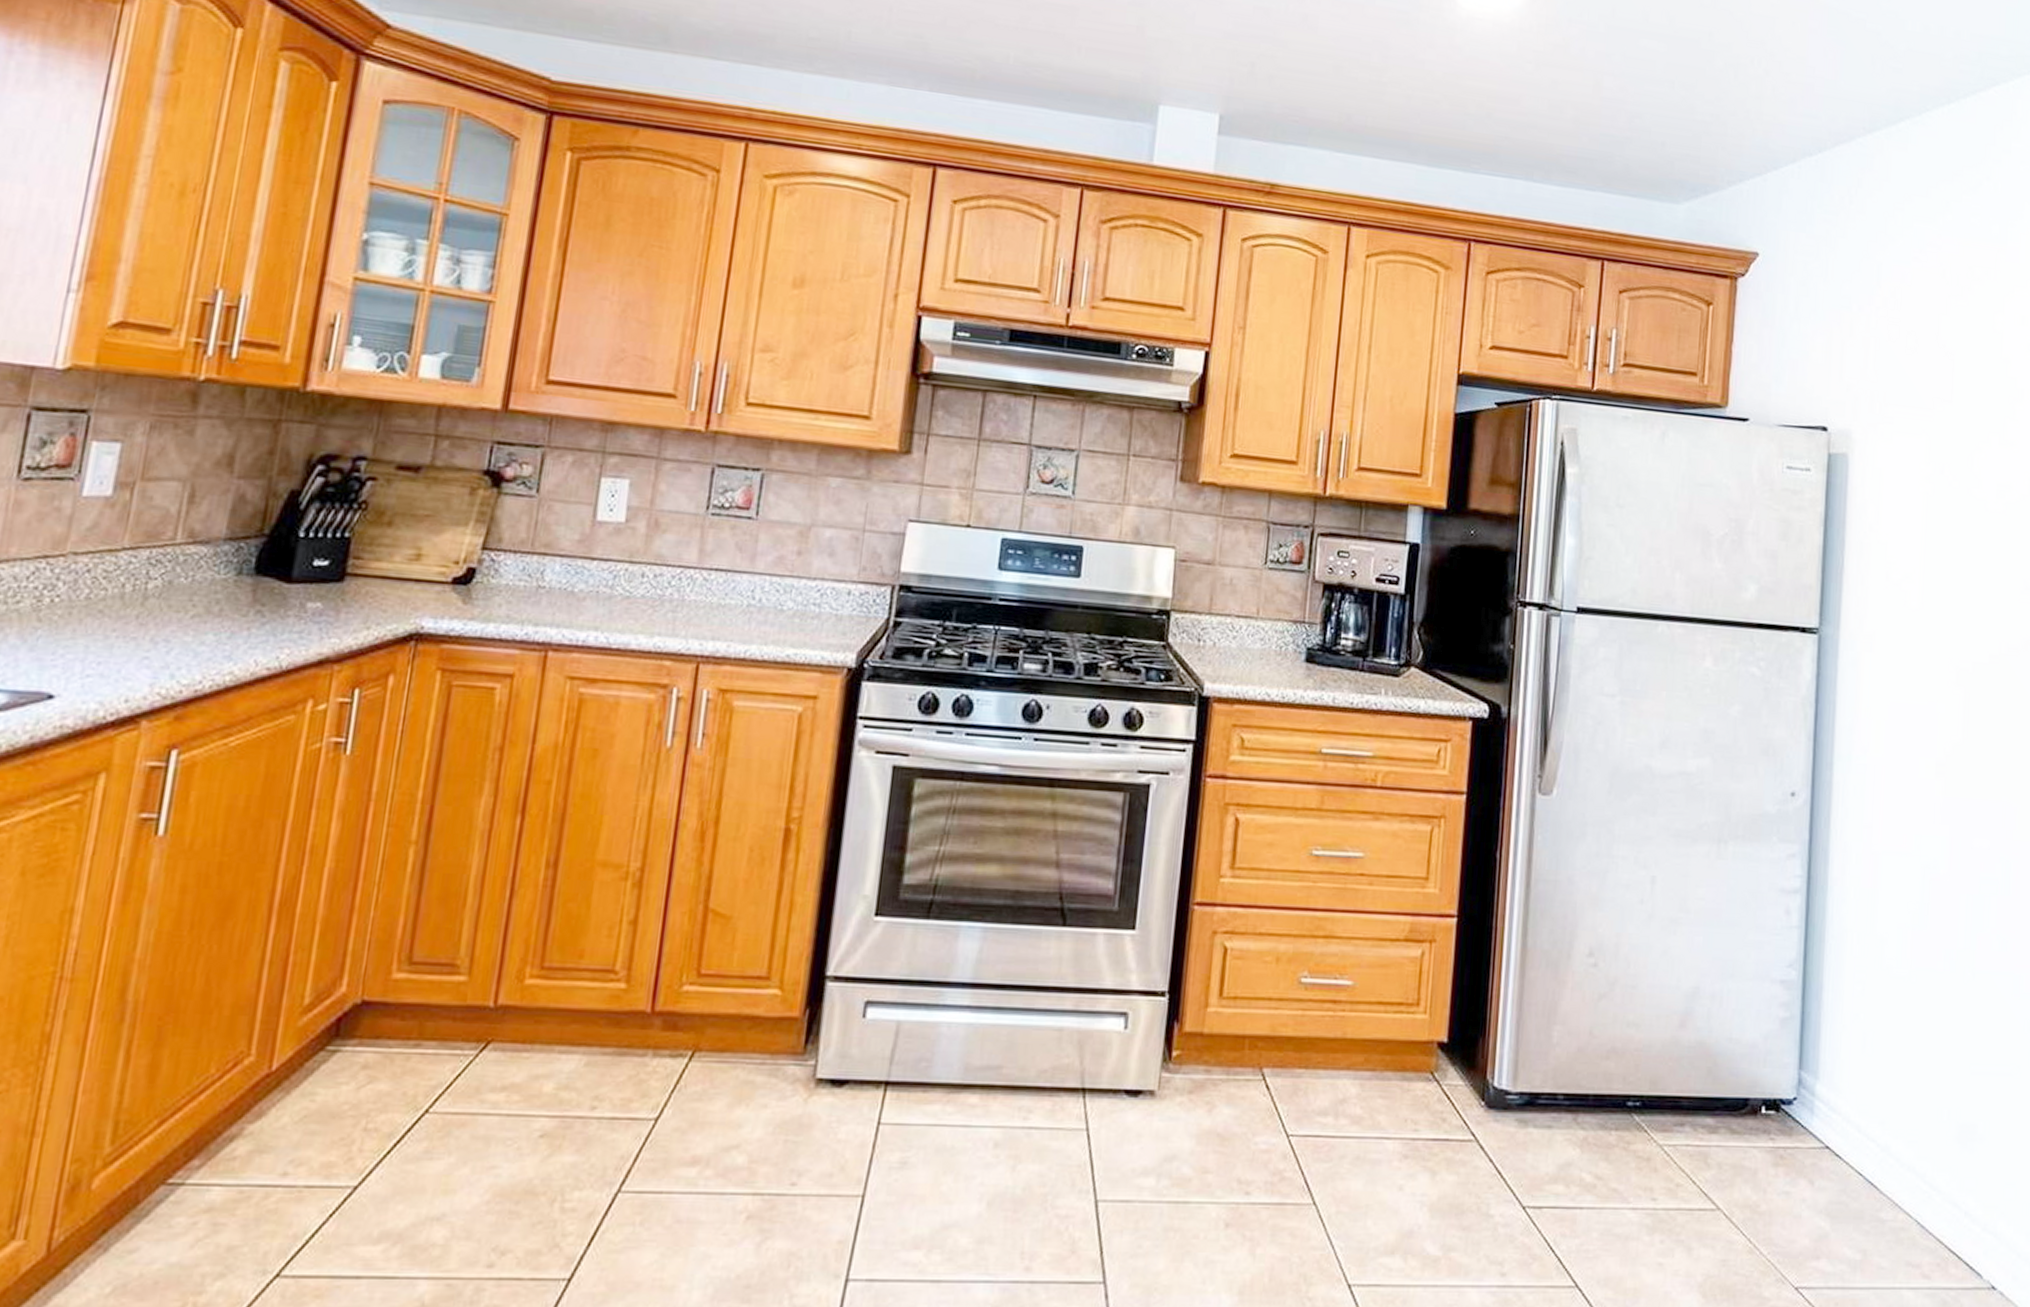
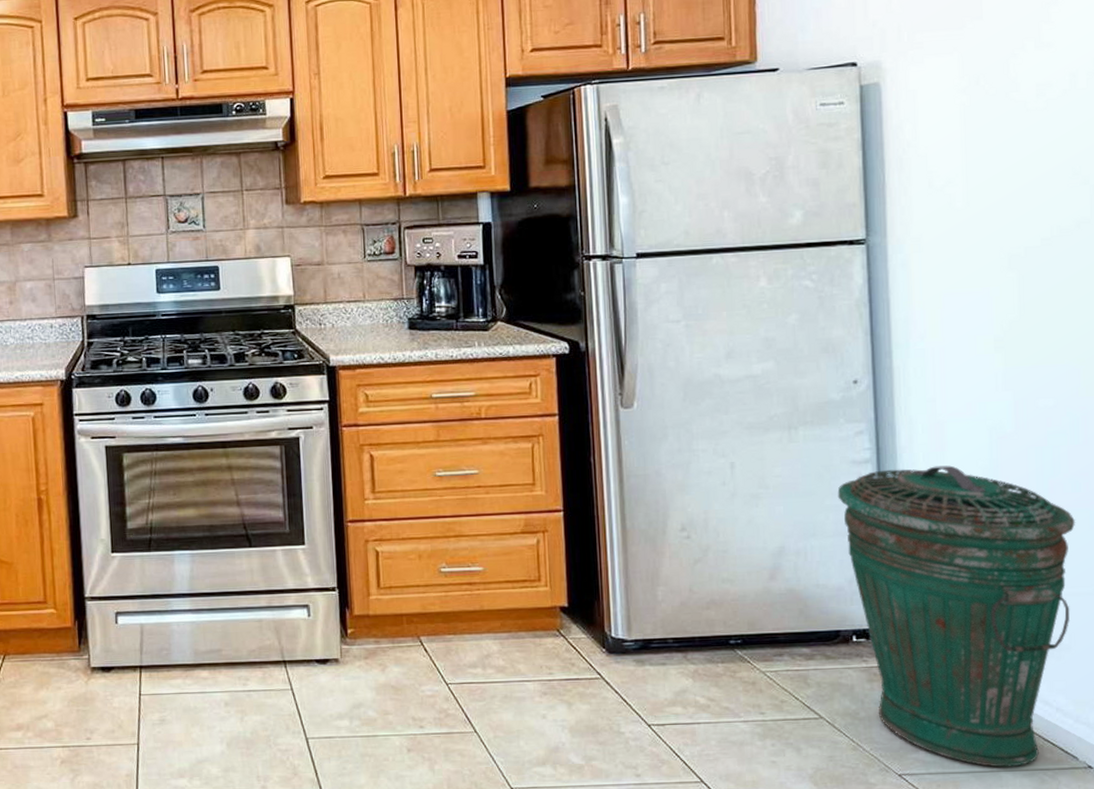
trash can: none [1762,903,2000,1284] -> present [837,465,1076,768]

